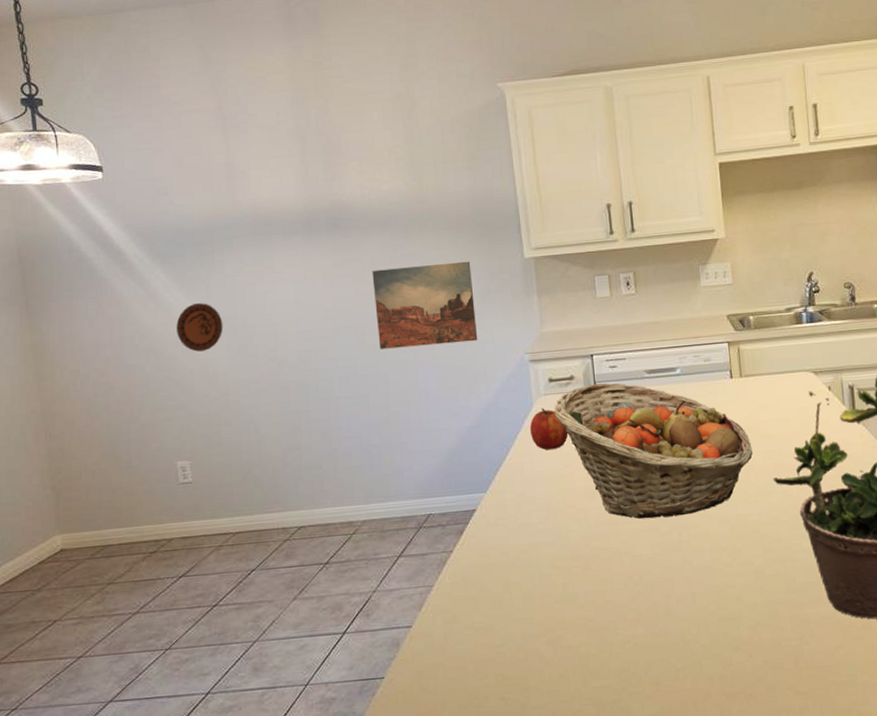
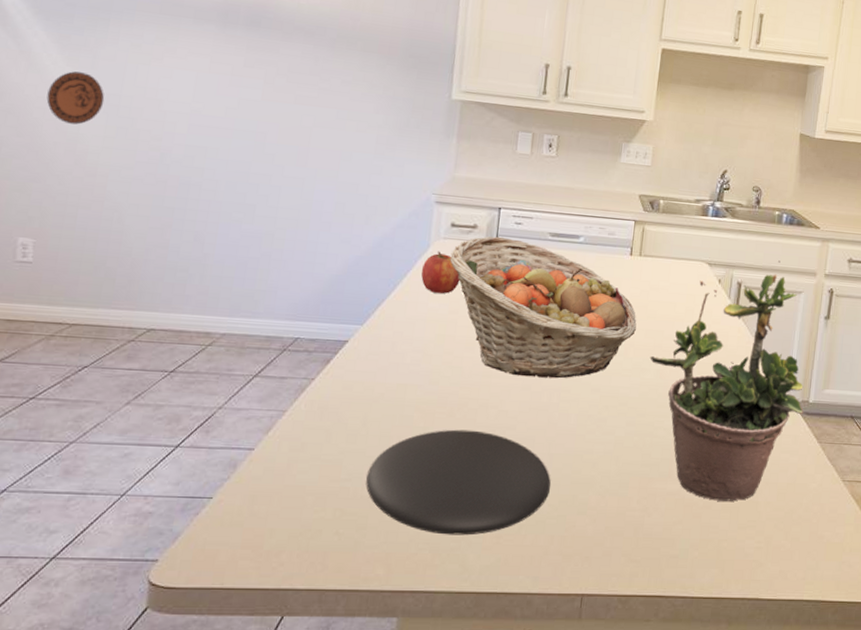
wall art: present [372,261,478,349] -> none [278,78,395,172]
plate: none [519,579,700,688] -> present [366,429,551,536]

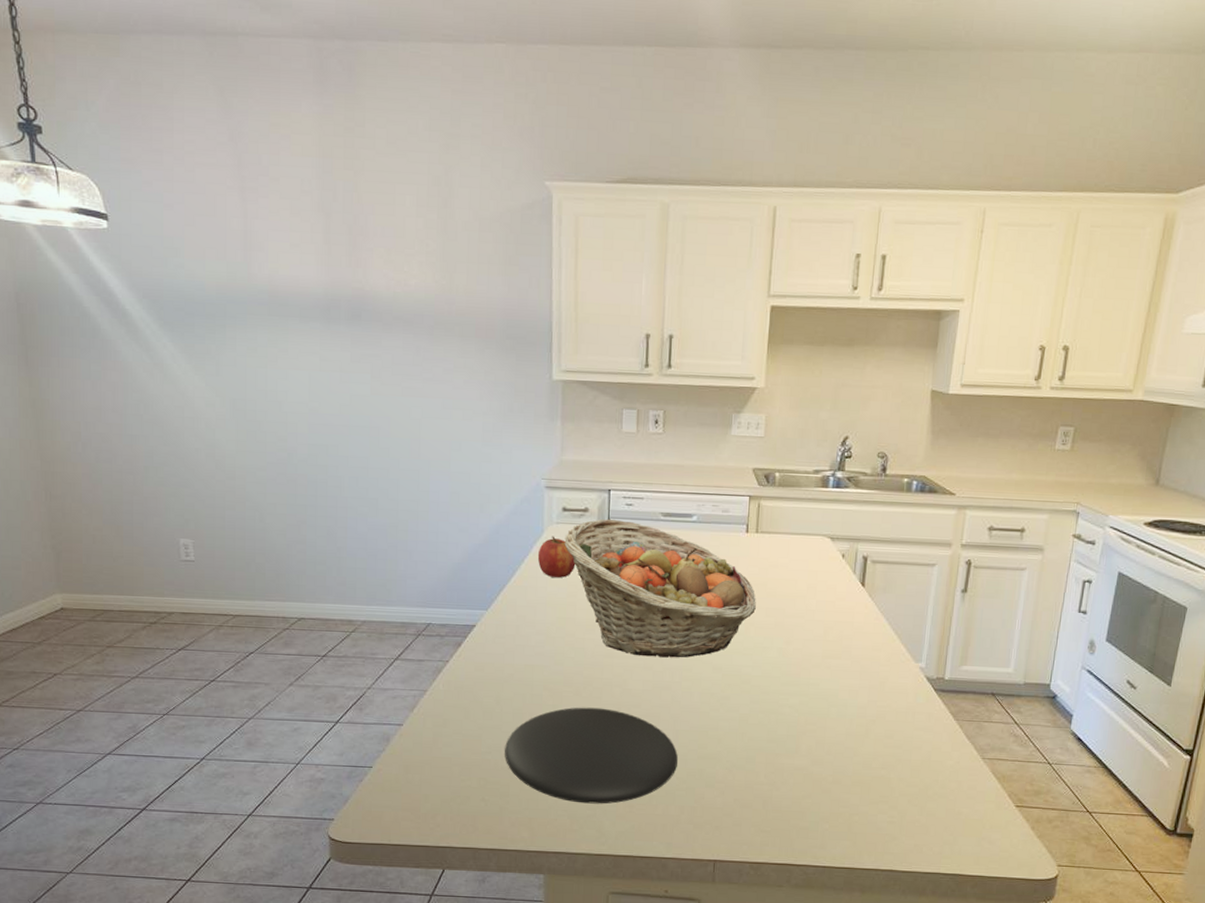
decorative plate: present [46,71,105,125] -> none [183,380,232,431]
potted plant: present [649,260,804,501] -> none [771,531,938,777]

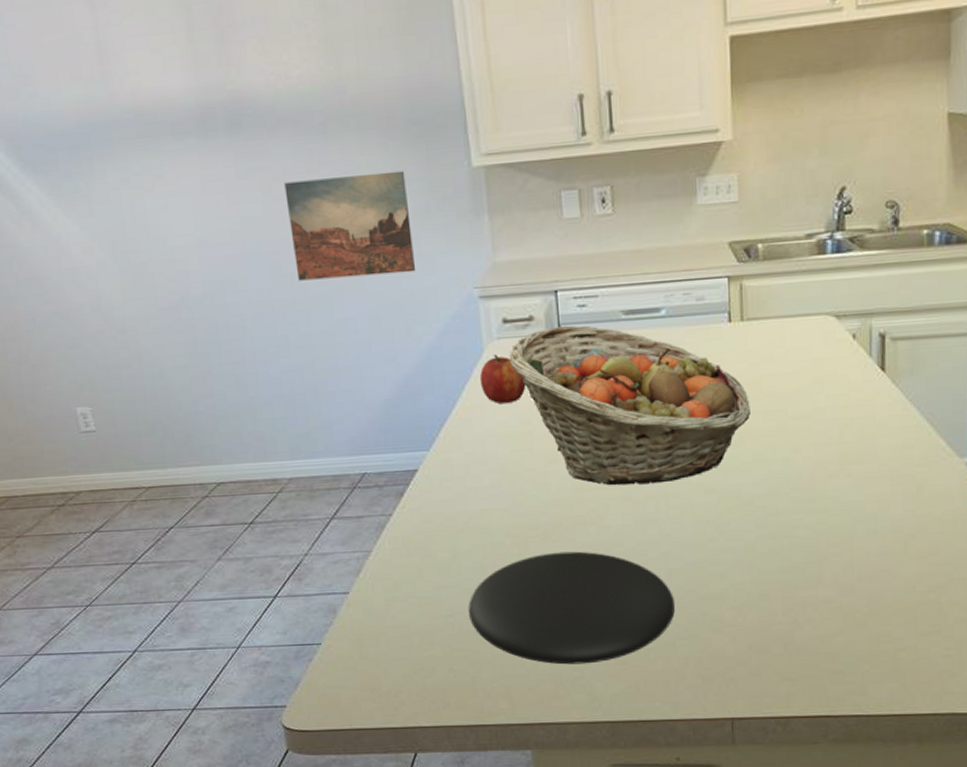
wall art: none [391,370,496,459] -> present [284,170,416,281]

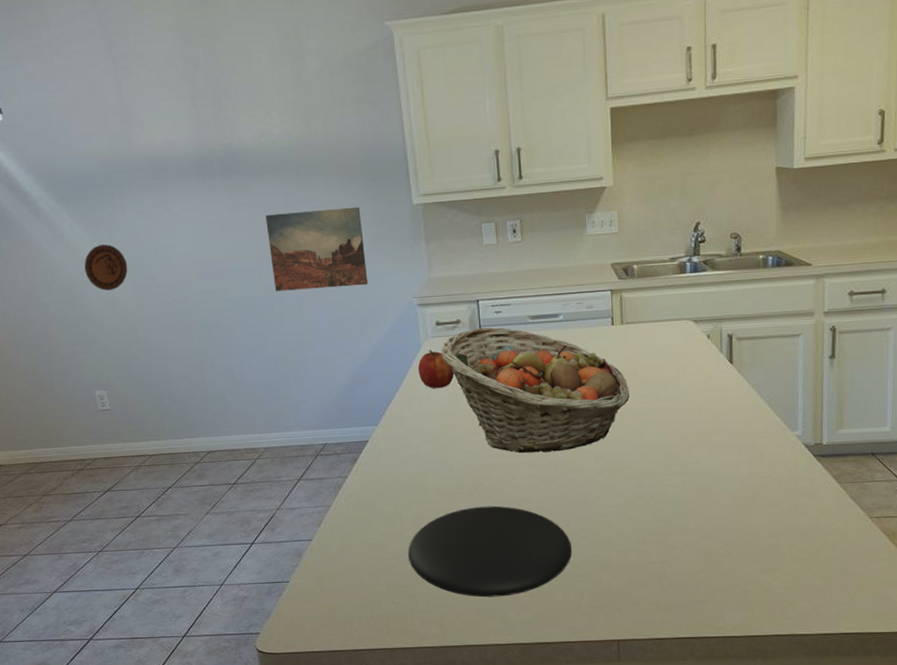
decorative plate: none [58,222,113,281] -> present [84,244,128,291]

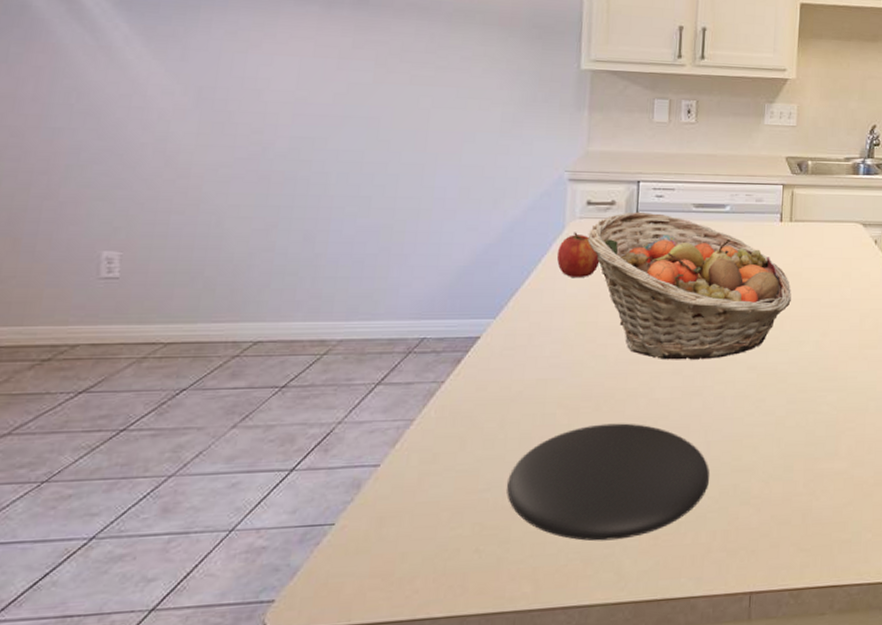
decorative plate: present [84,244,128,291] -> none [131,65,197,123]
wall art: present [265,206,369,291] -> none [394,57,519,151]

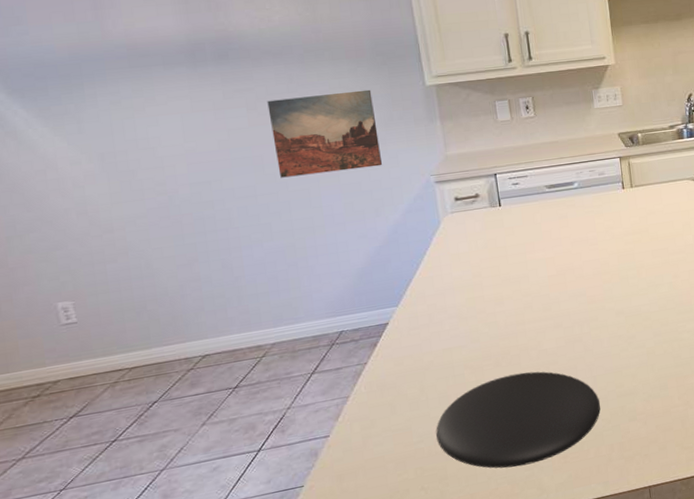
wall art: none [394,57,519,151] -> present [267,89,383,178]
apple: present [556,232,600,277] -> none [438,225,476,263]
fruit basket: present [587,211,791,360] -> none [461,198,643,318]

